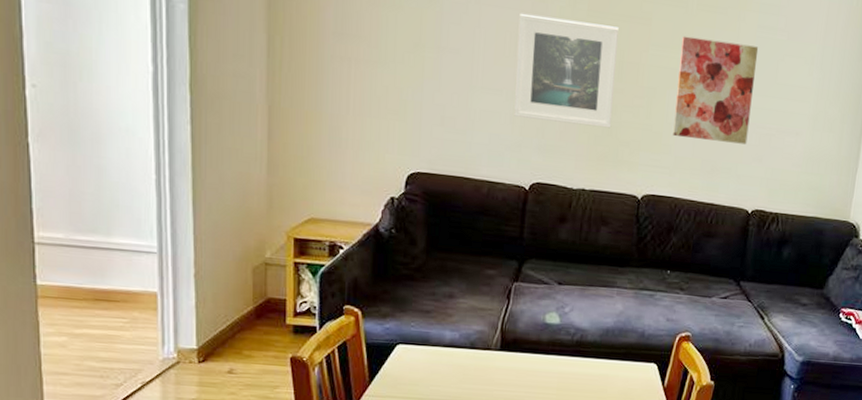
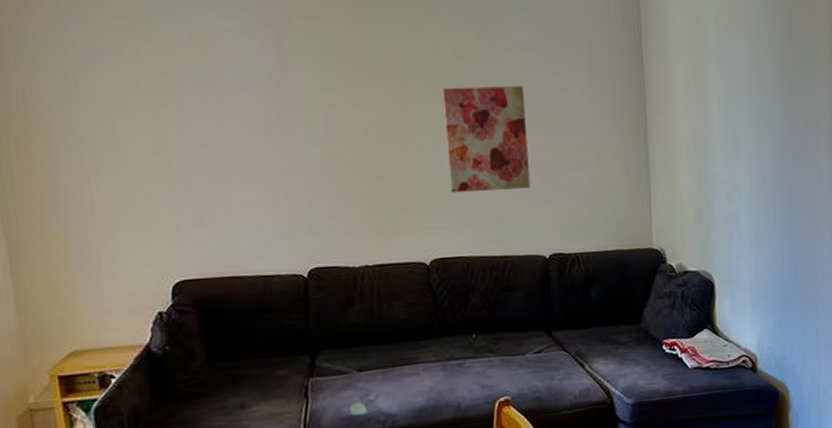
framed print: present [514,13,619,128] -> none [265,91,384,202]

